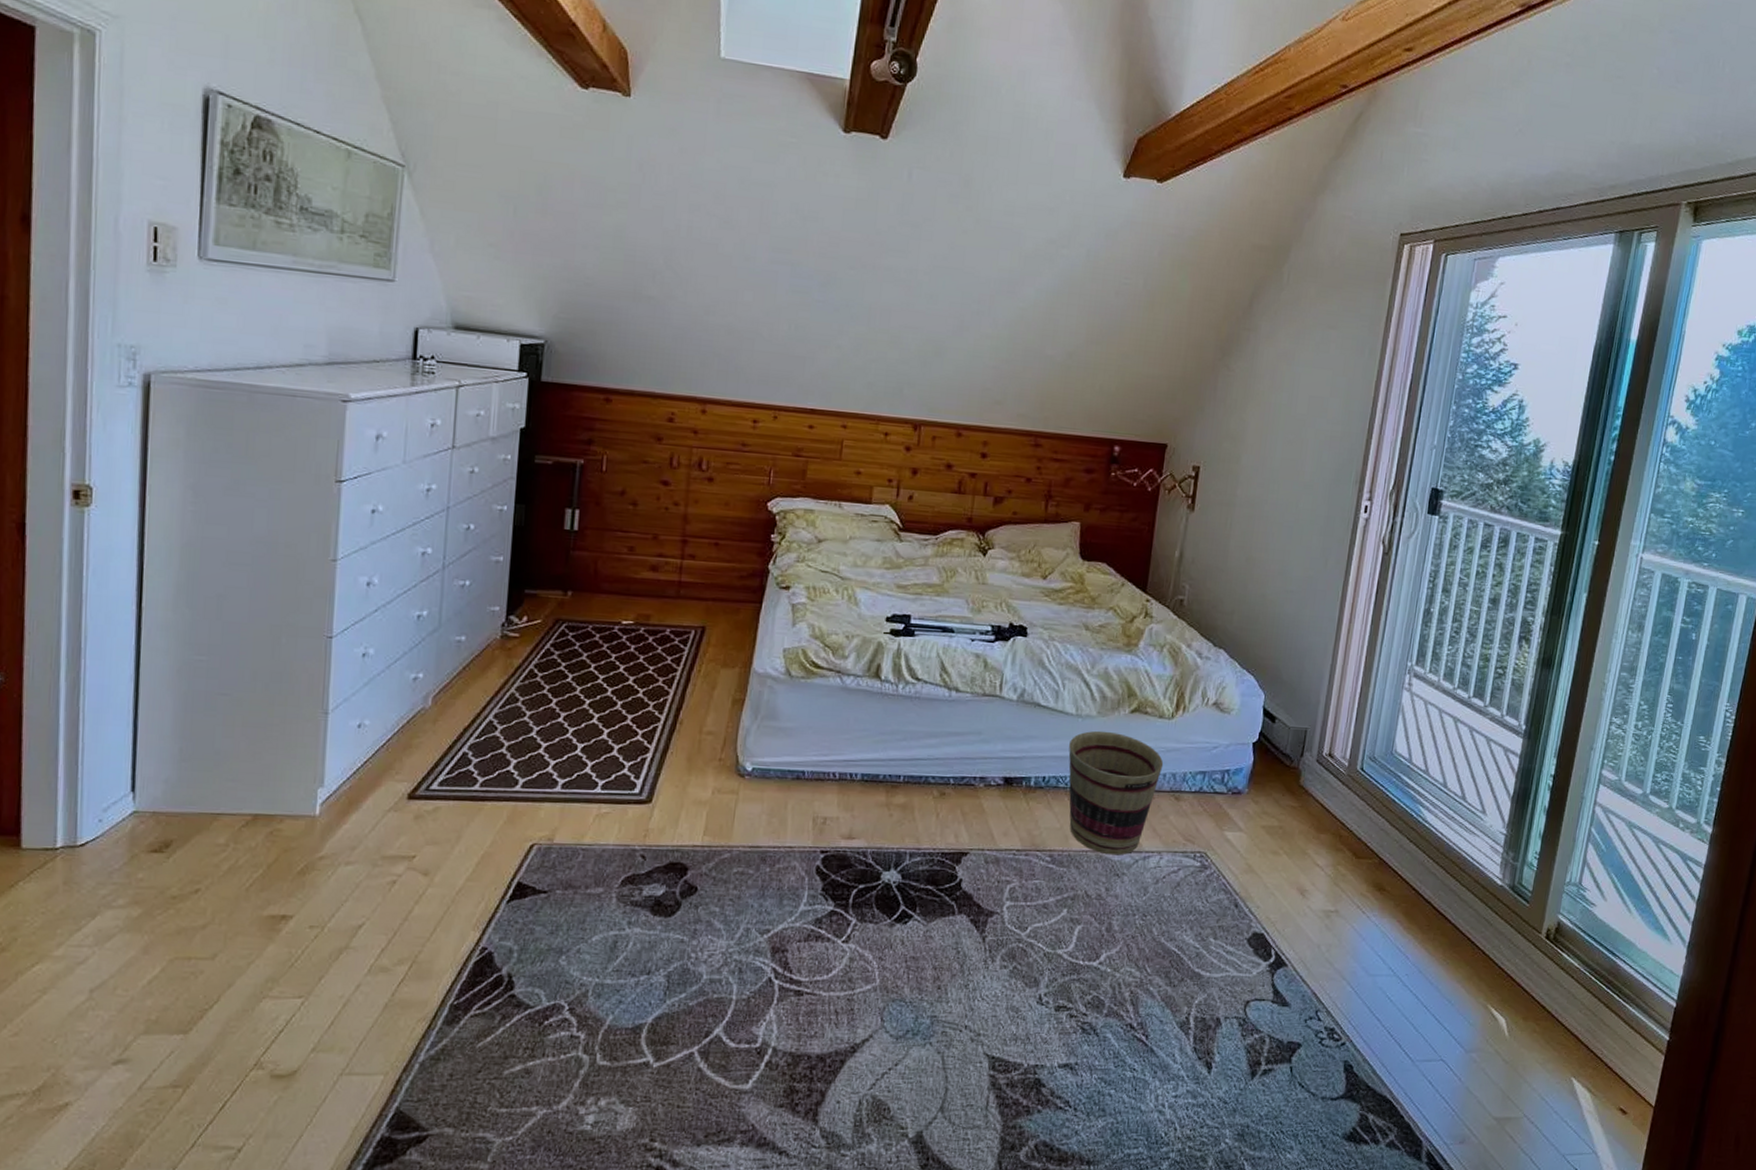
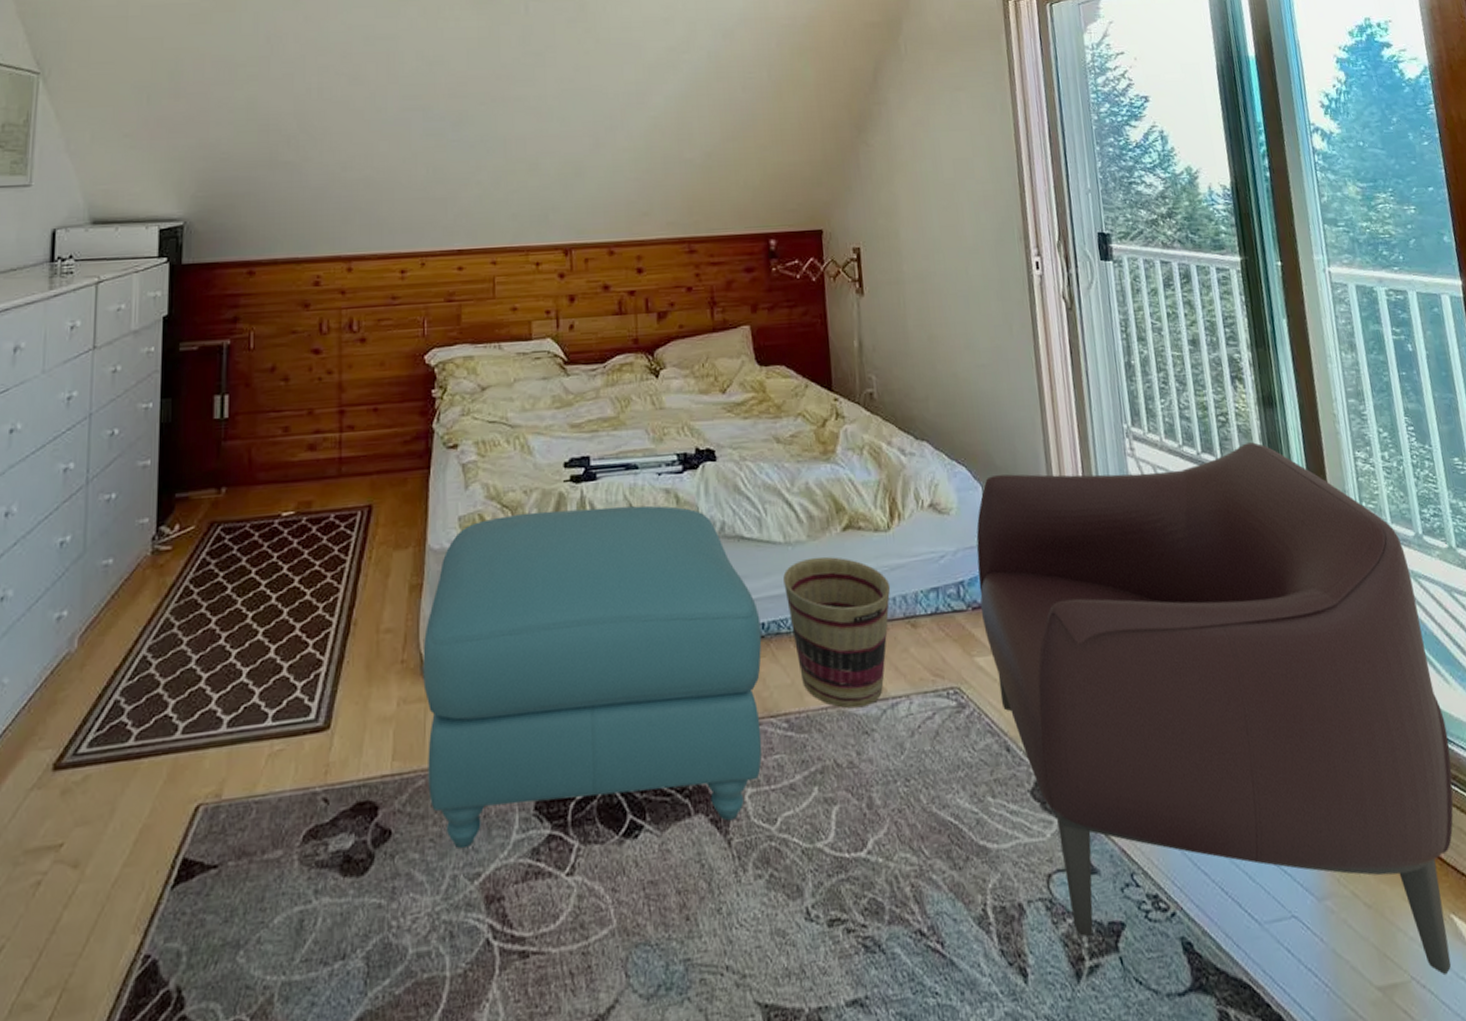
ottoman: none [732,654,1043,923] -> present [423,505,762,849]
armchair: none [1238,688,1629,1117] -> present [976,442,1454,974]

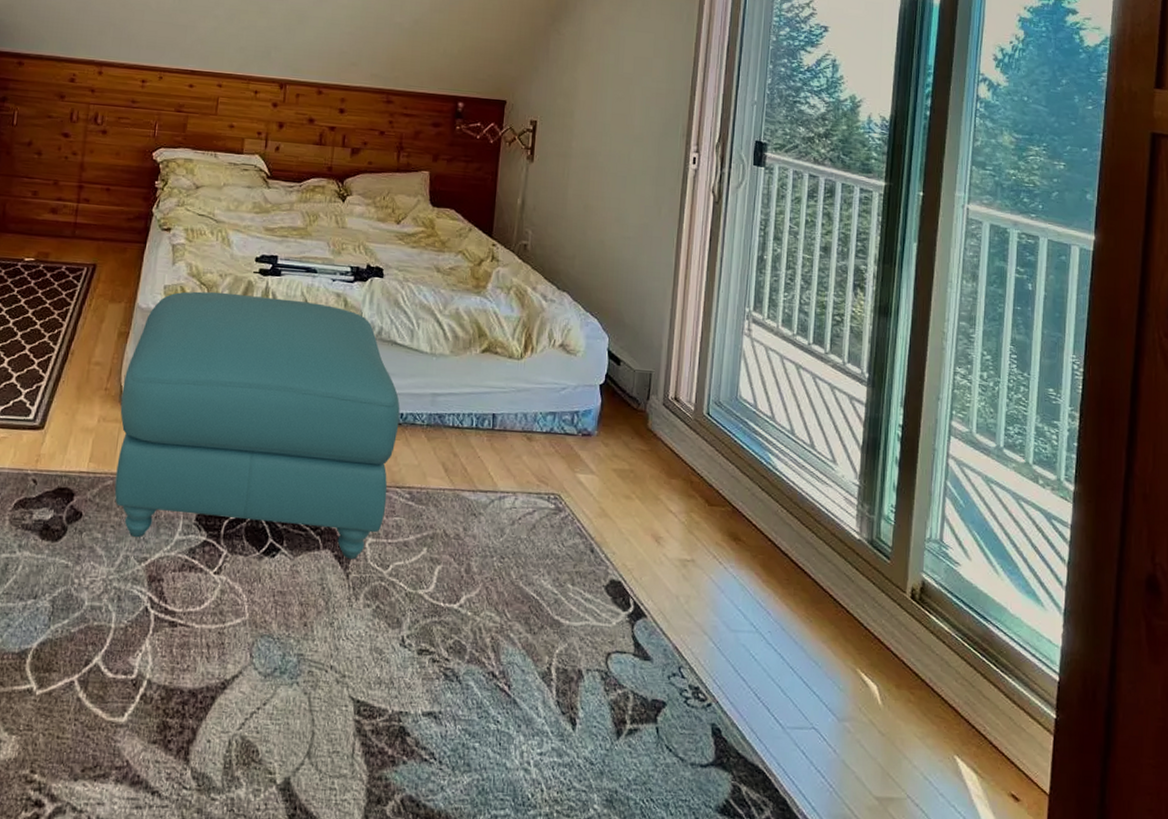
basket: present [783,556,891,709] -> none [424,369,515,495]
armchair: present [976,442,1454,974] -> none [589,331,987,800]

